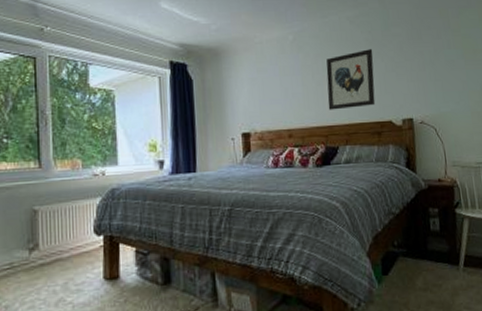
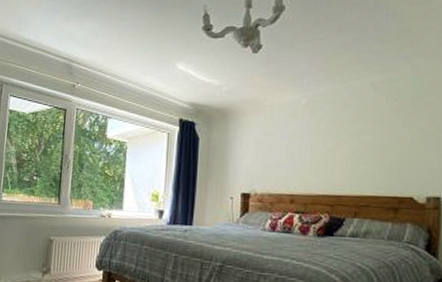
wall art: present [326,49,376,110] -> none [338,118,398,180]

